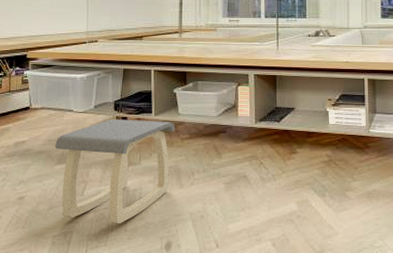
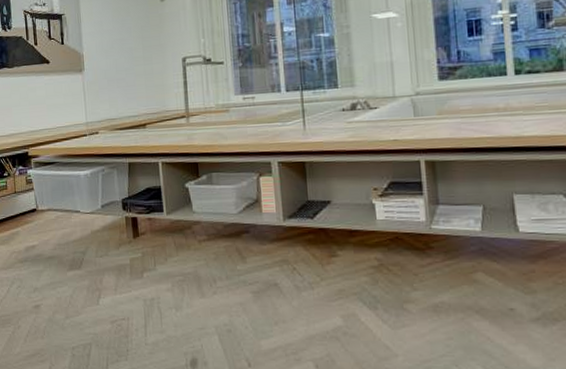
stool: present [55,118,175,224] -> none [65,219,191,337]

